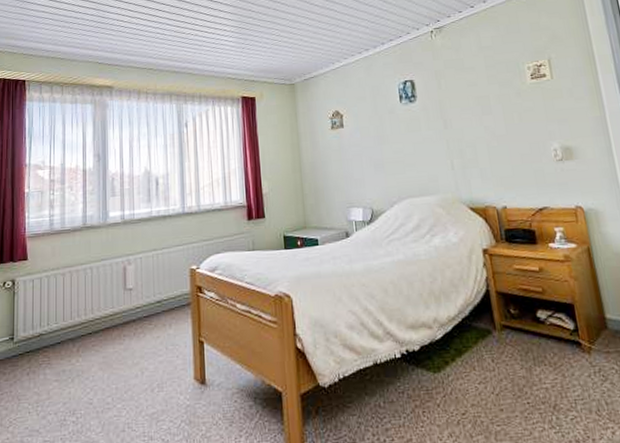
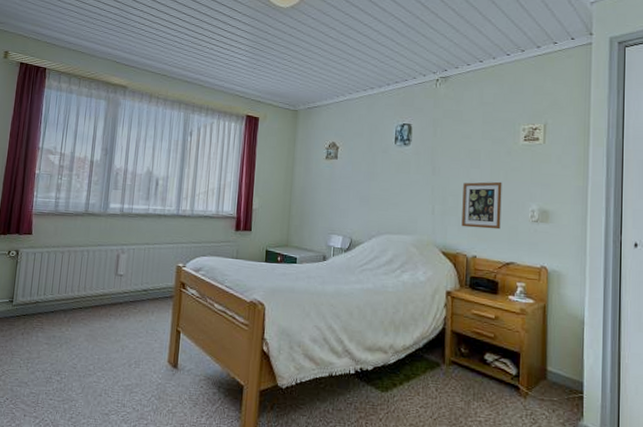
picture frame: none [478,124,526,178] -> present [461,181,502,230]

